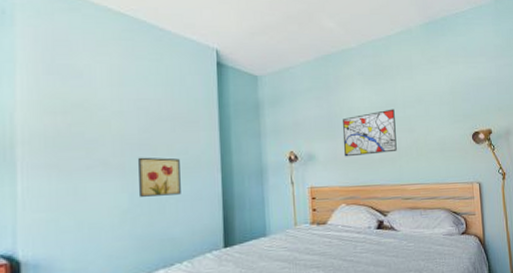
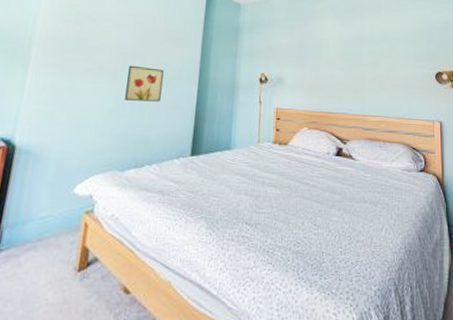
wall art: present [343,109,397,157] -> none [310,43,361,84]

